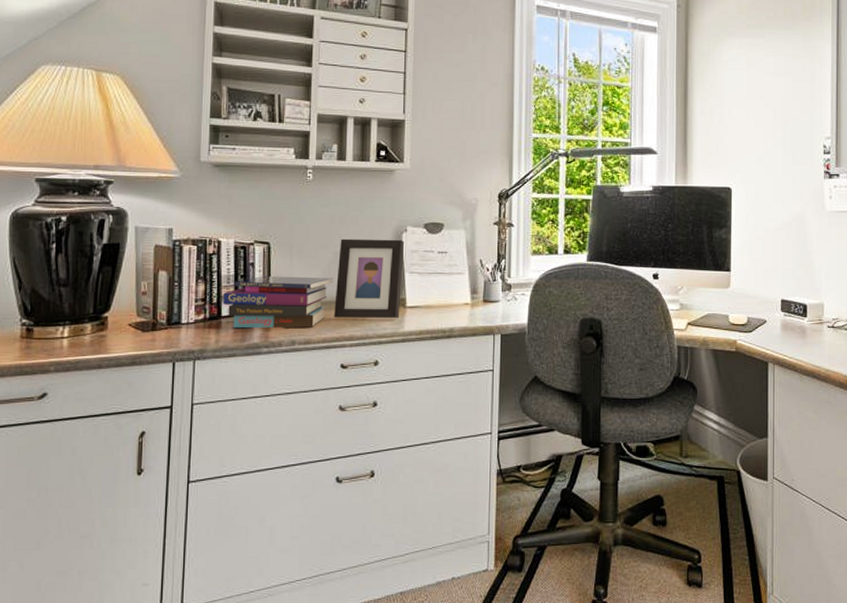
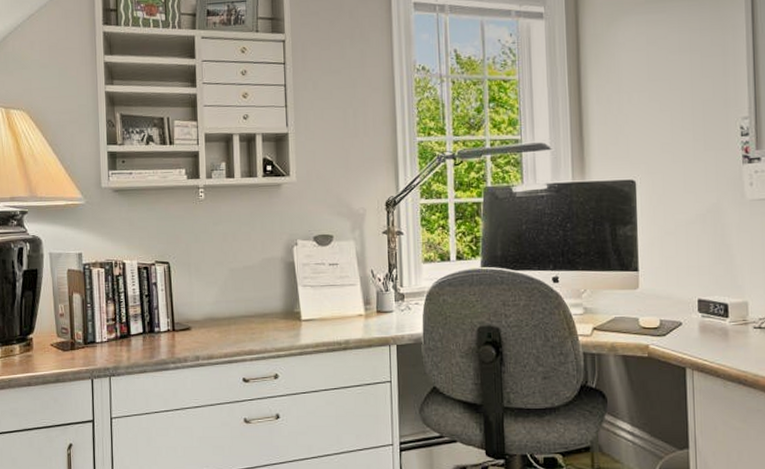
books: present [223,276,334,329] -> none [131,294,231,346]
picture frame: present [334,238,404,318] -> none [233,253,296,333]

